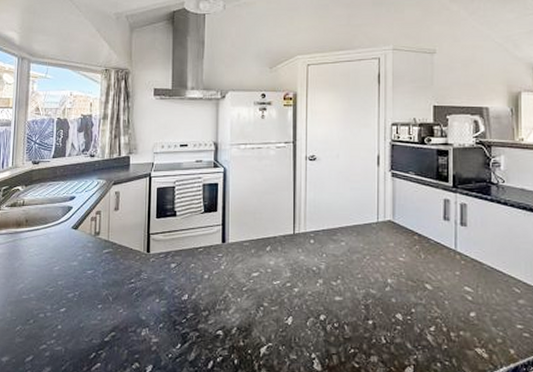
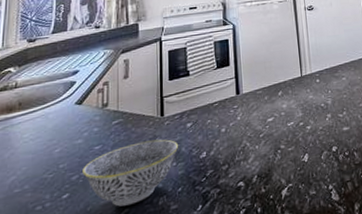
bowl: none [77,274,161,330] -> present [82,139,178,207]

